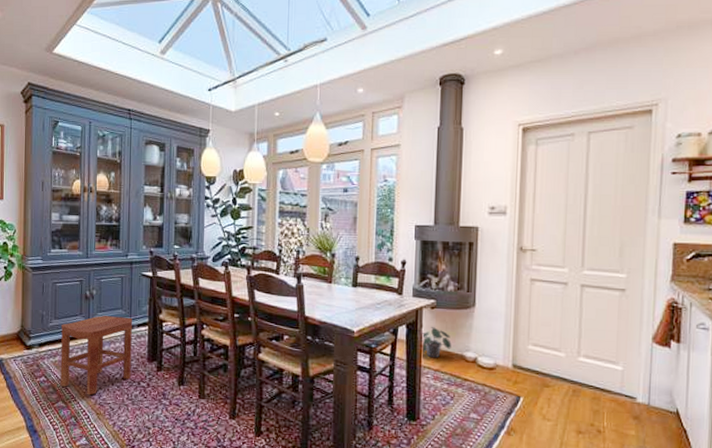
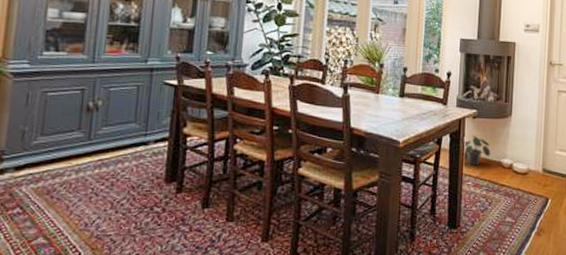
stool: present [60,316,132,396] -> none [42,131,148,227]

